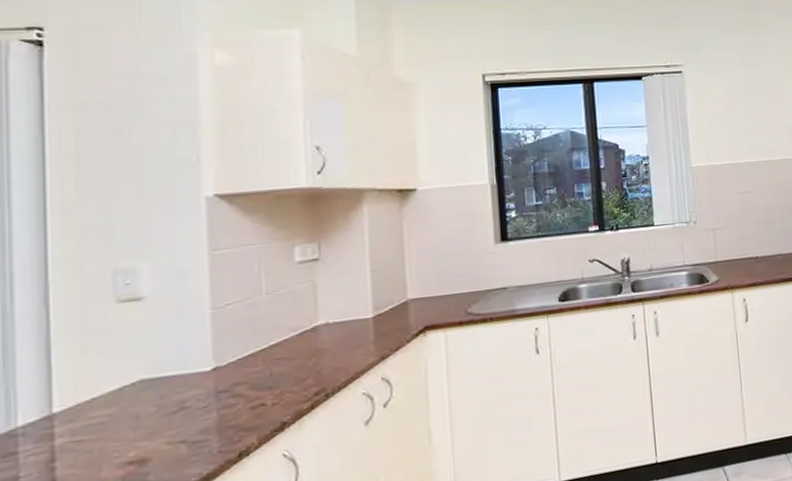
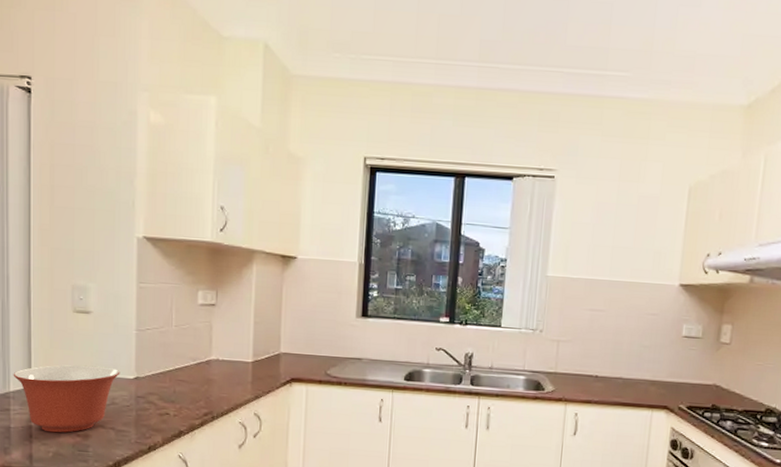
mixing bowl: none [22,362,191,470] -> present [13,364,120,433]

